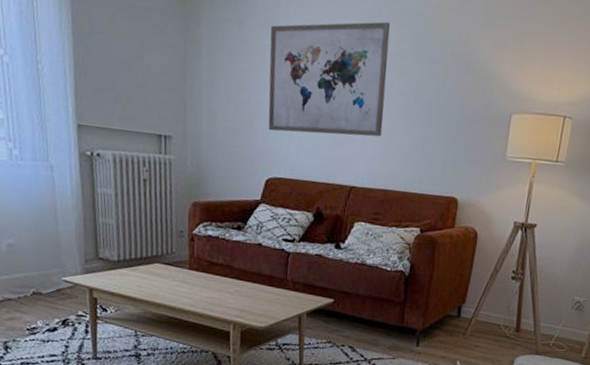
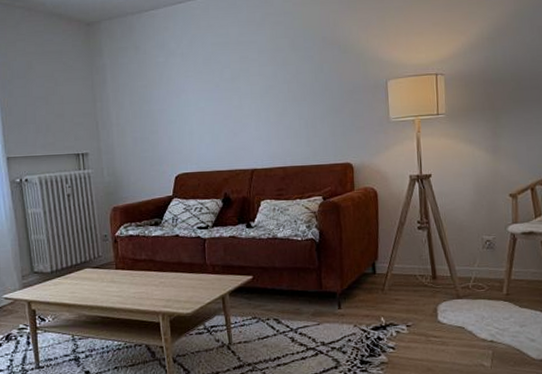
wall art: present [268,21,391,137] -> none [162,24,273,133]

